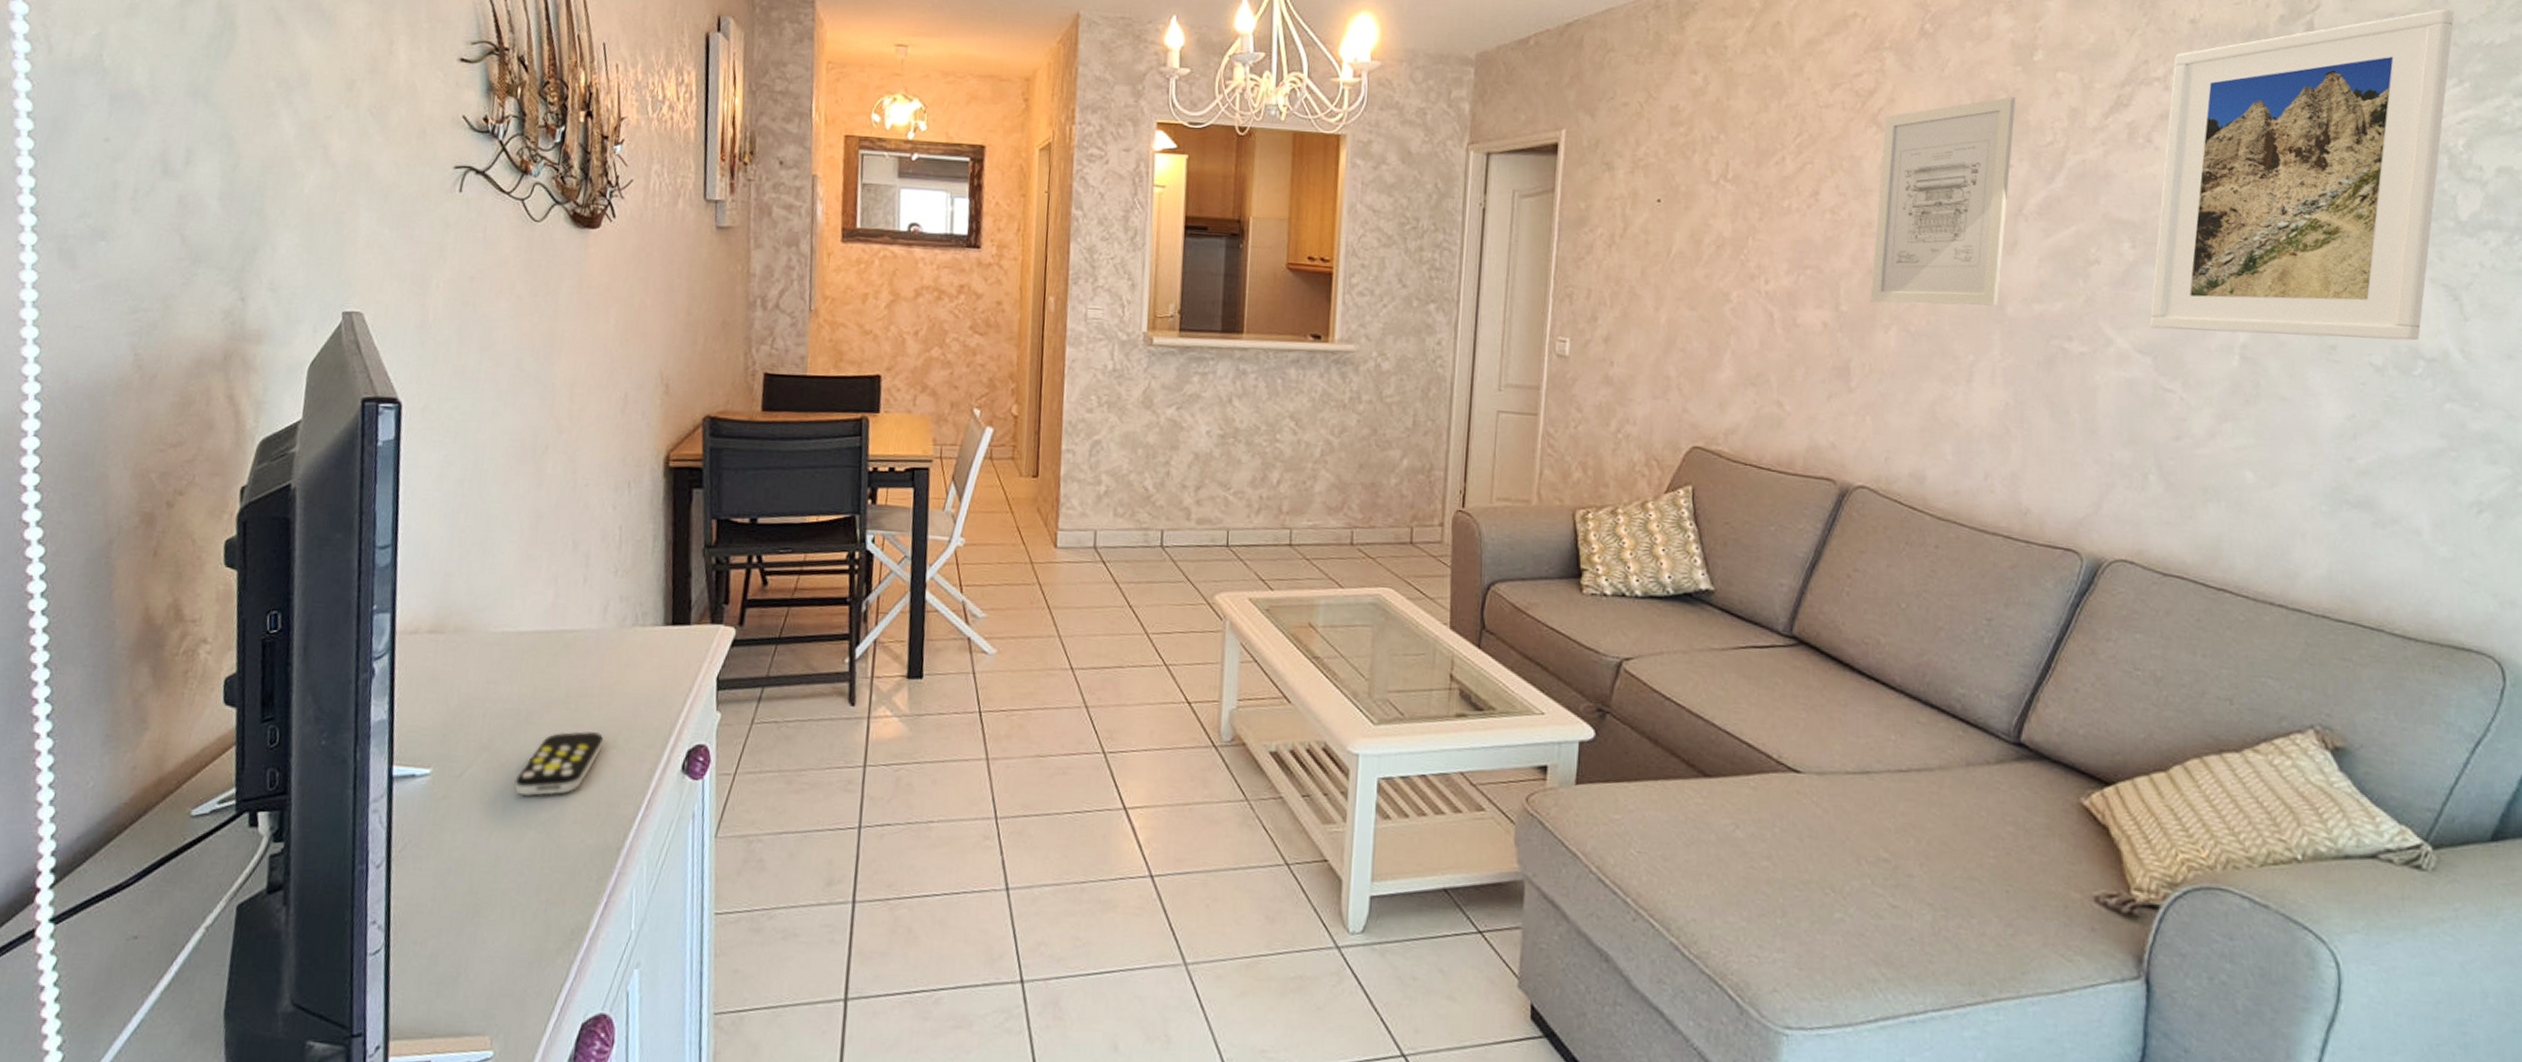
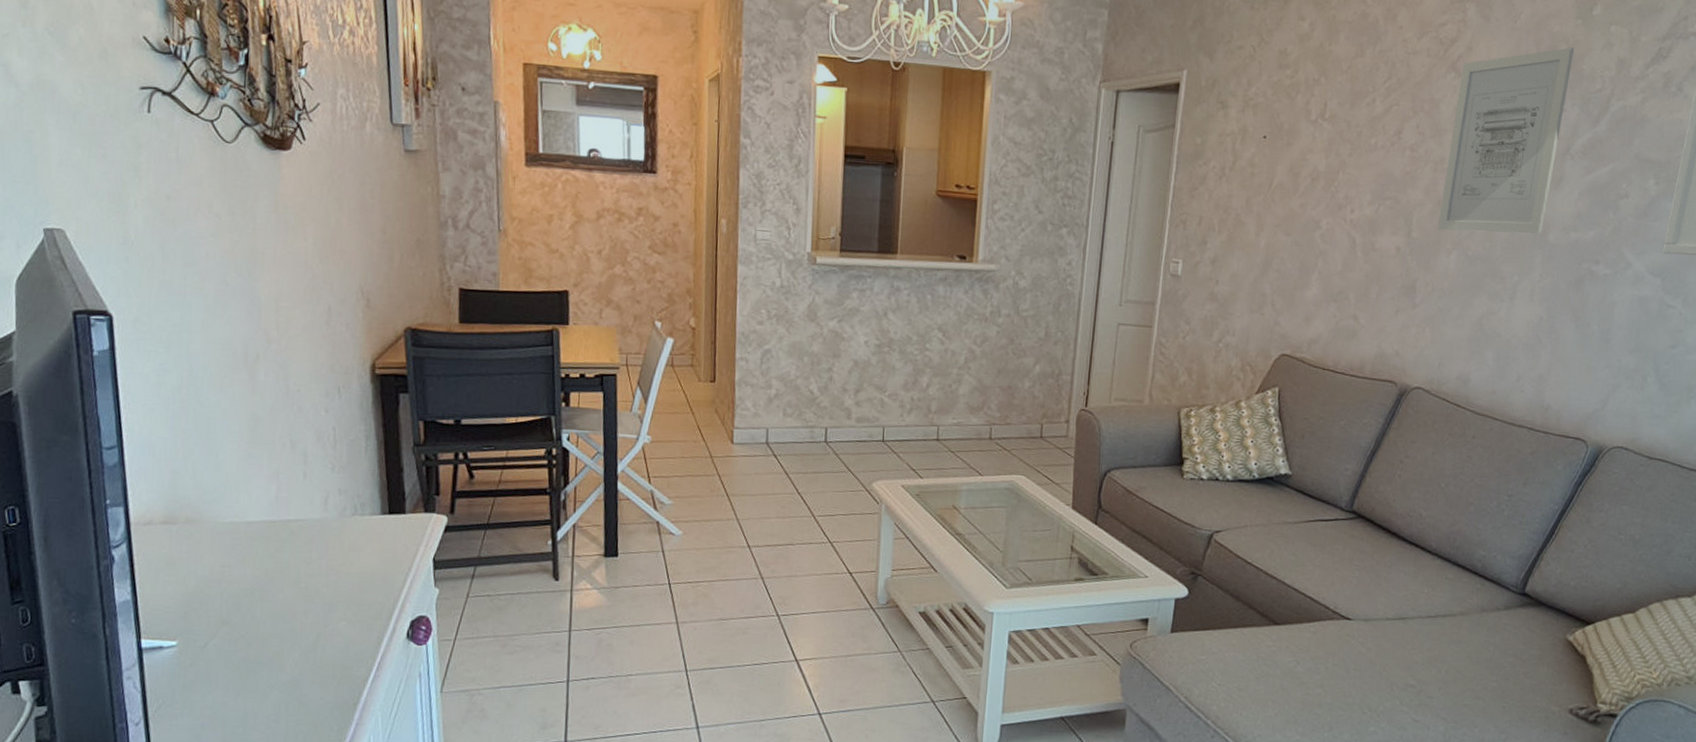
remote control: present [514,730,604,796] -> none [255,606,334,662]

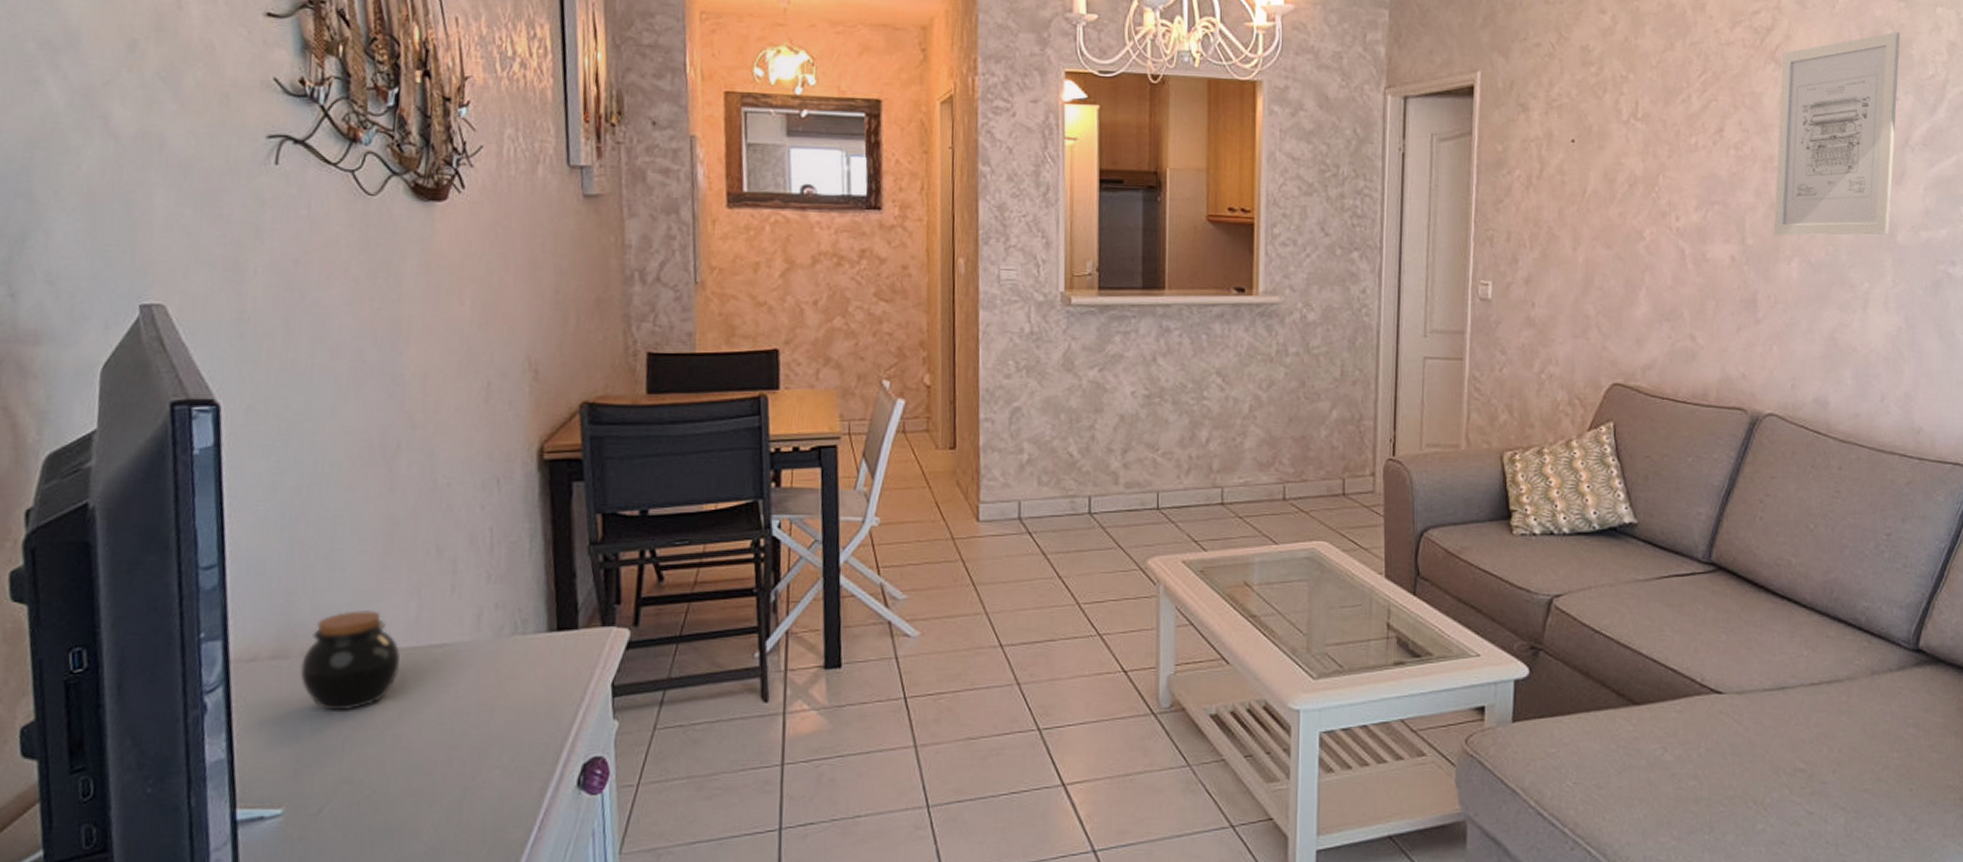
jar: none [186,489,265,568] -> present [300,611,401,711]

